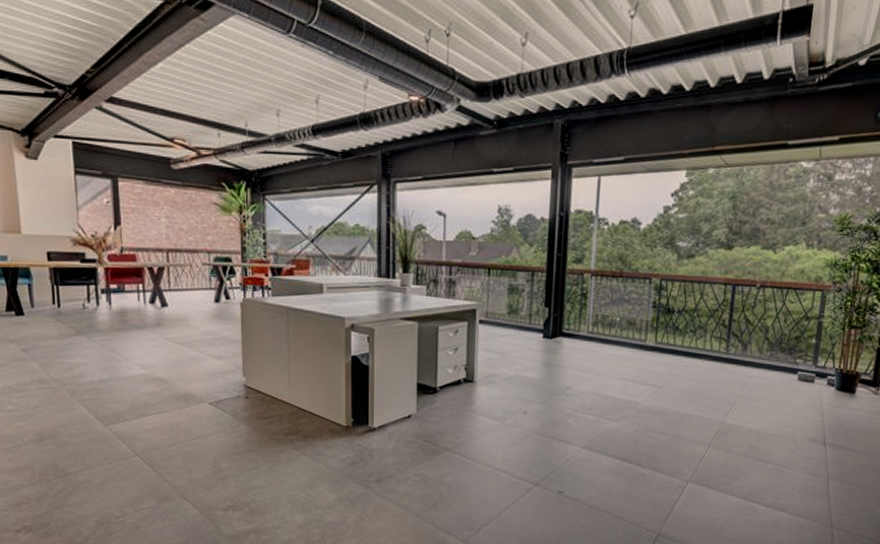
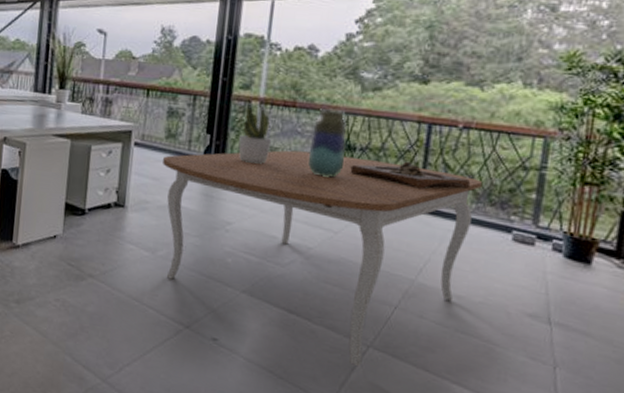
dining table: none [507,317,776,500] -> present [163,150,483,367]
potted plant: none [574,271,603,332] -> present [238,99,272,164]
vase: none [634,277,667,339] -> present [308,109,348,178]
wooden tray: none [670,319,766,343] -> present [350,161,471,190]

